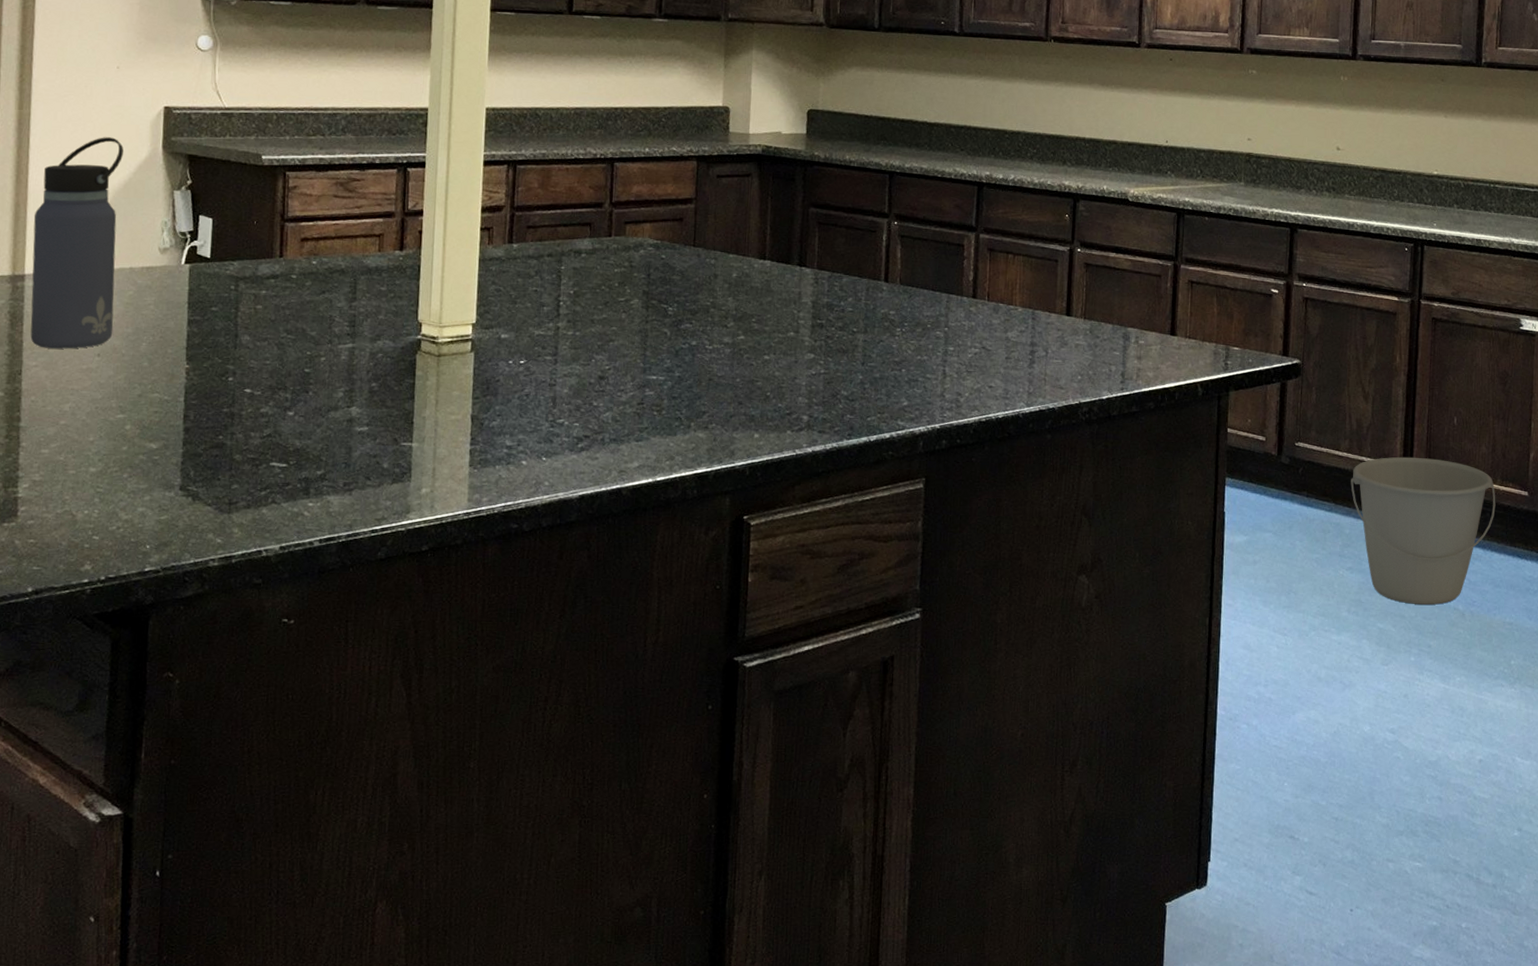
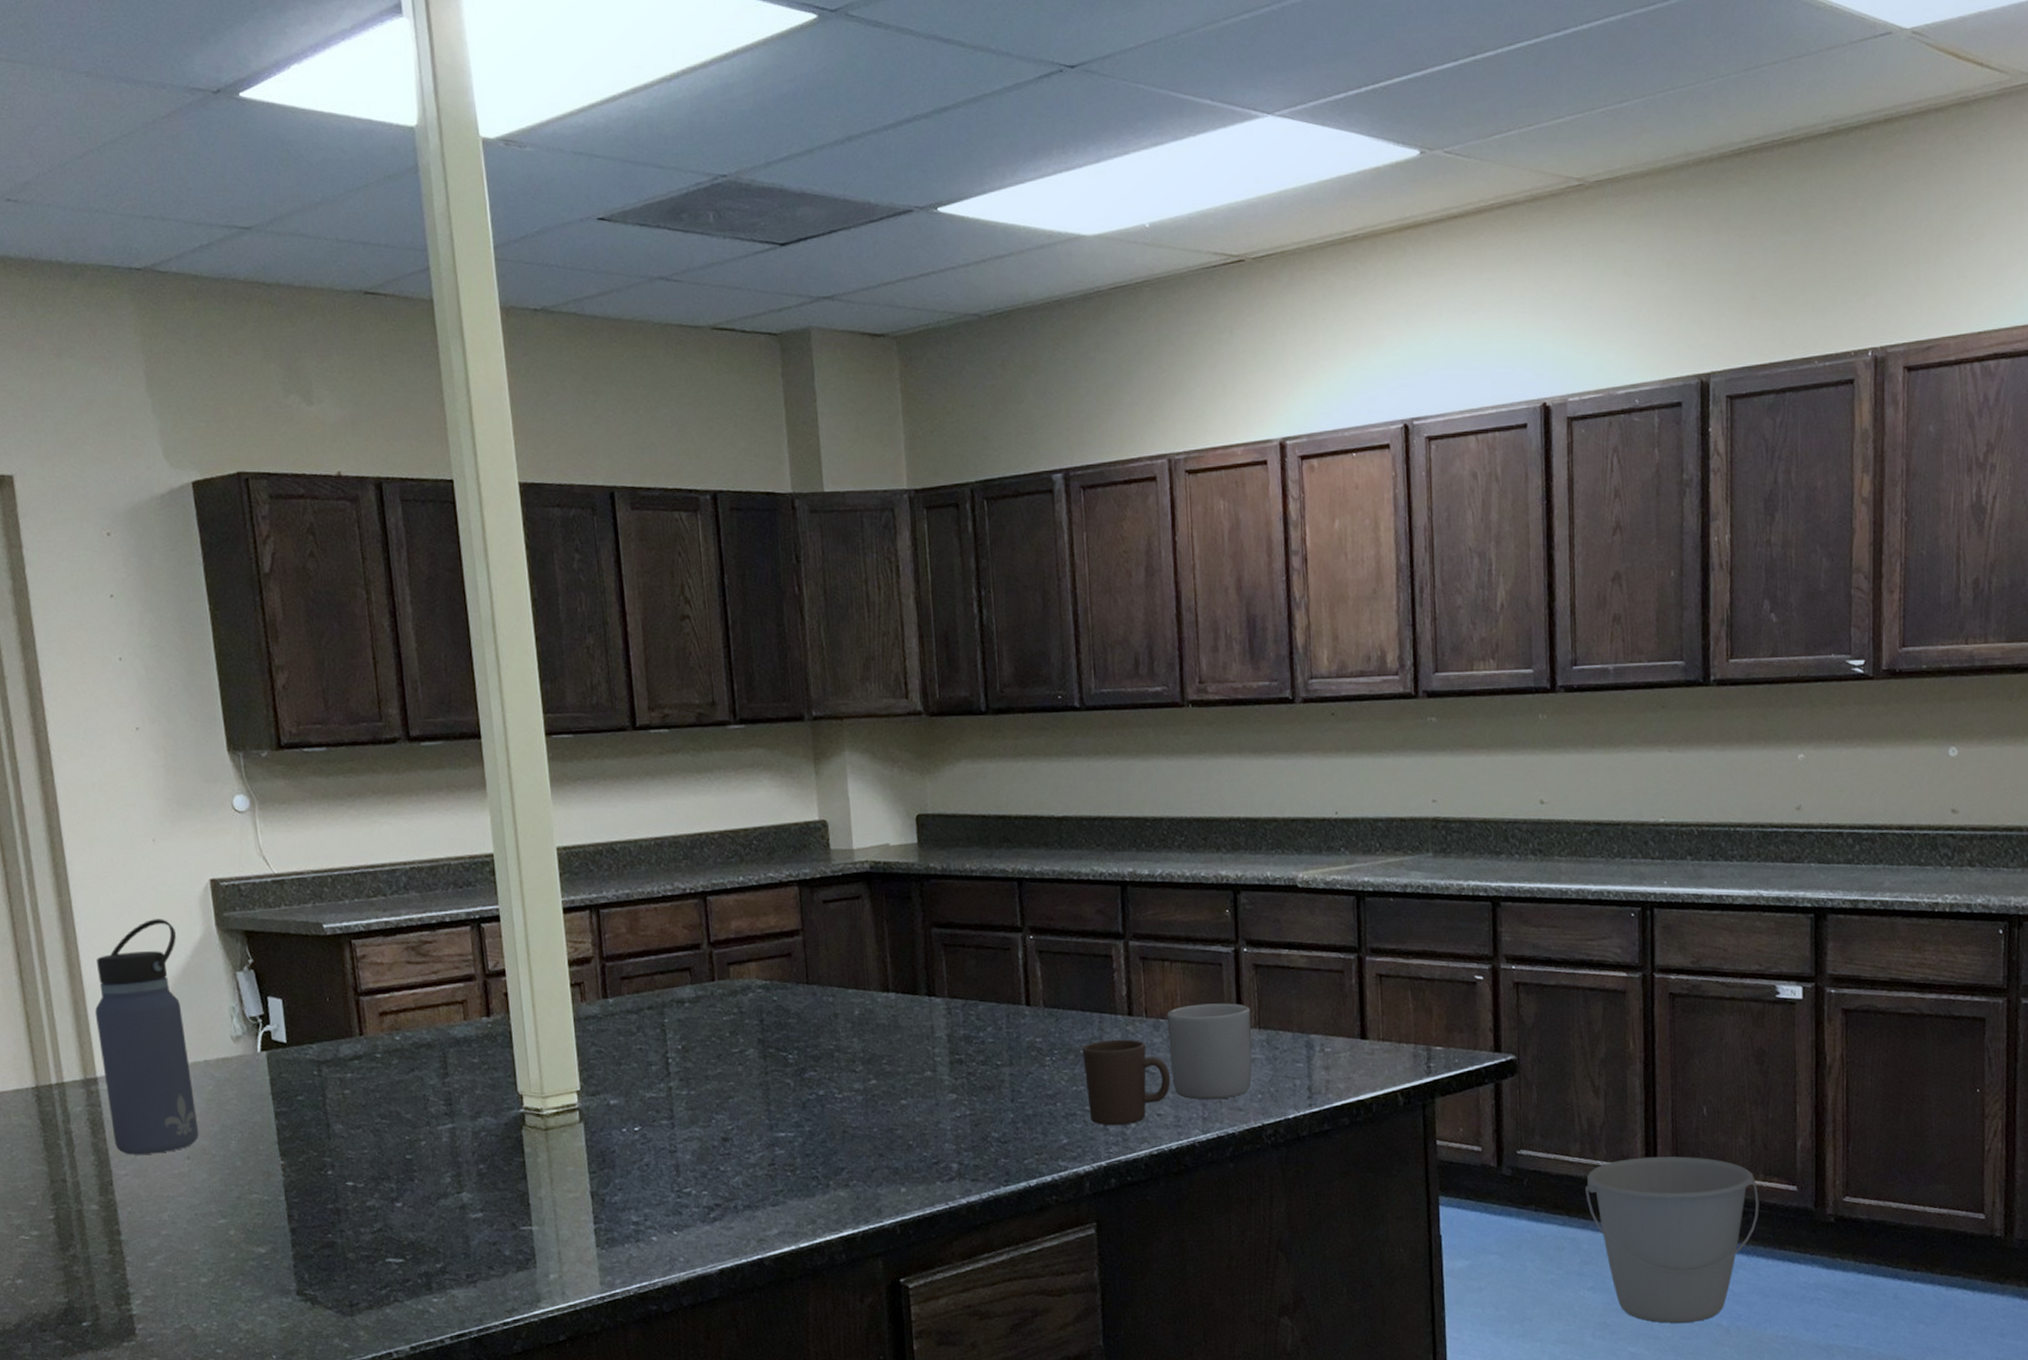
mug: none [929,317,1004,393] -> present [1082,1039,1171,1126]
mug: none [1005,293,1079,378] -> present [1166,1003,1252,1100]

